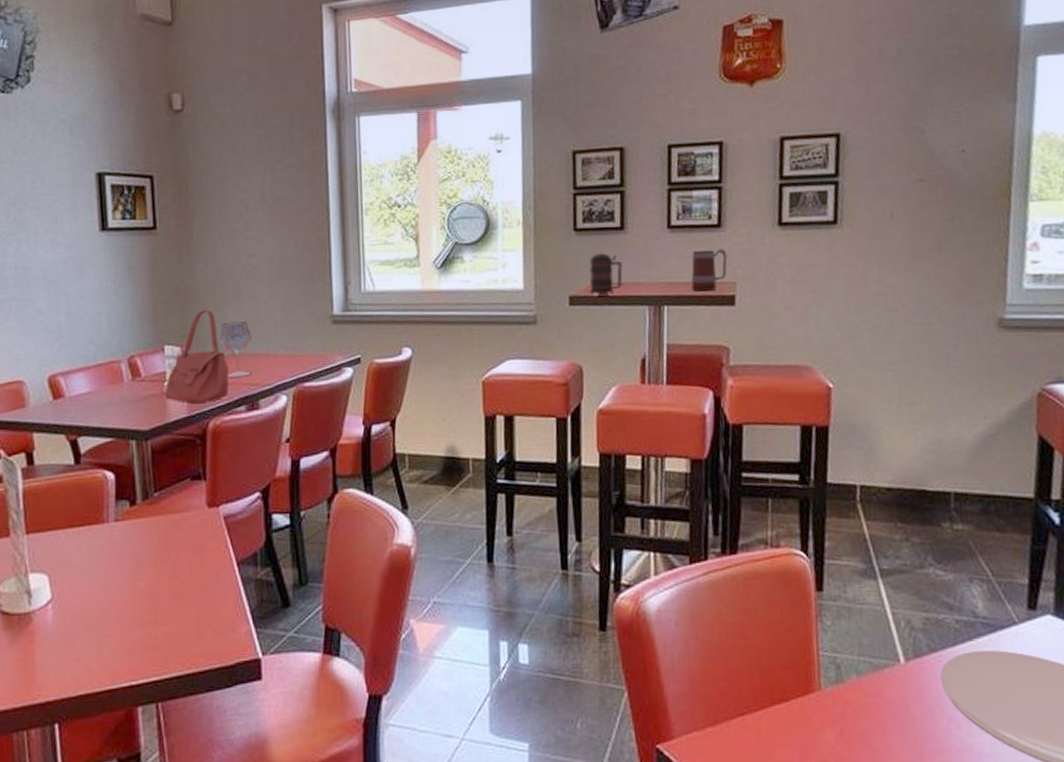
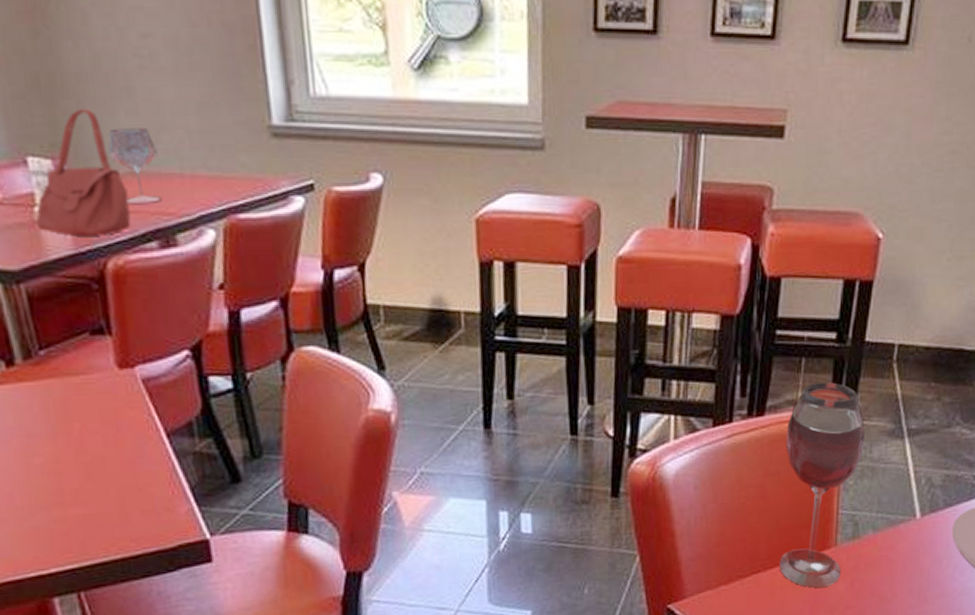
beer mug: present [589,252,623,295] -> none [612,62,653,117]
beer mug: present [691,249,727,291] -> none [735,66,780,119]
wineglass: none [759,521,838,736] -> present [779,381,865,588]

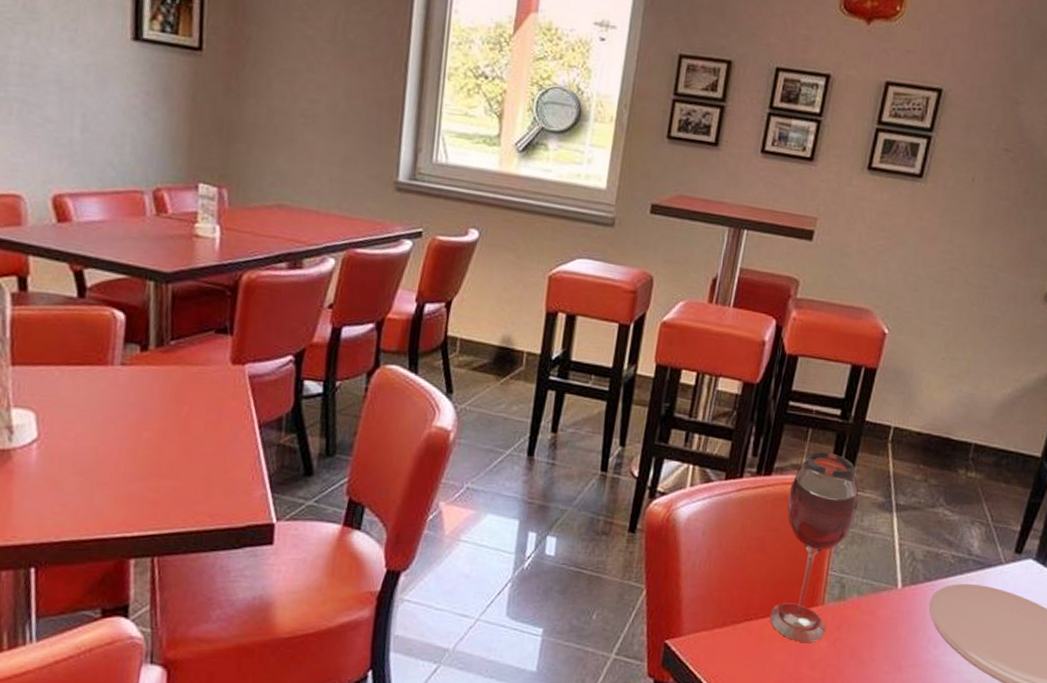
handbag: present [35,108,131,236] -> none [193,150,272,253]
wine glass: present [108,128,161,205] -> none [264,169,303,233]

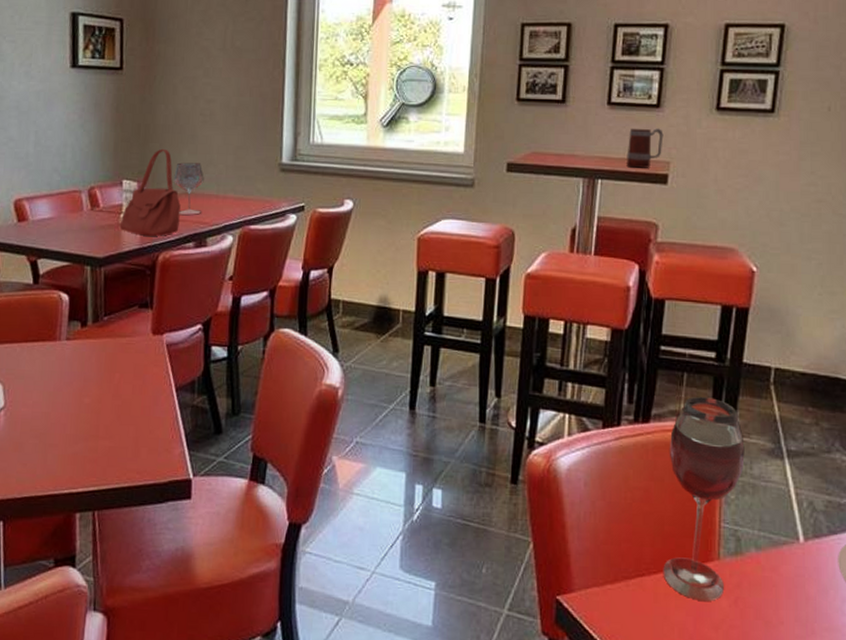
handbag: none [193,150,272,253] -> present [119,148,181,236]
wine glass: none [264,169,303,233] -> present [174,162,204,216]
beer mug: none [774,179,814,223] -> present [626,128,664,168]

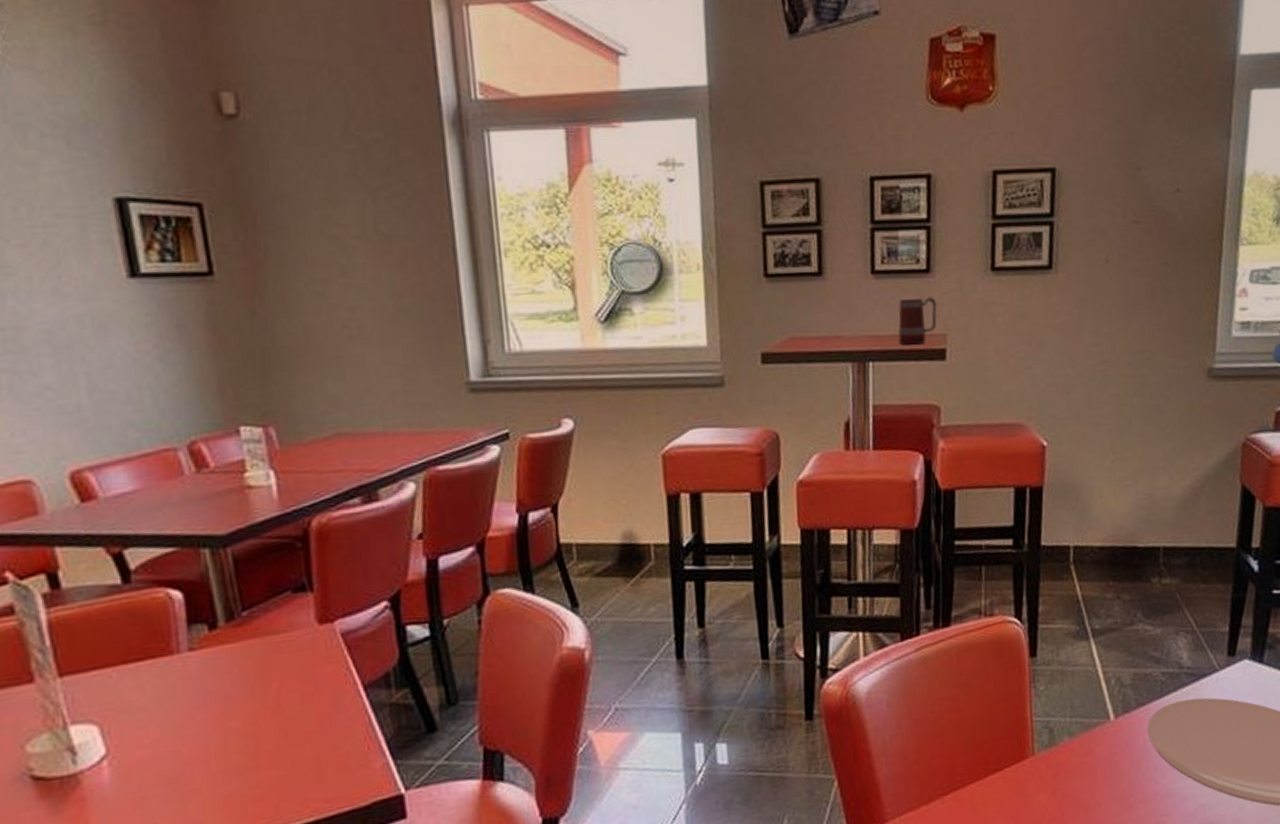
handbag: present [119,148,181,236] -> none [245,378,336,498]
wine glass: present [174,162,204,216] -> none [316,392,364,465]
wineglass: present [663,396,745,602] -> none [973,588,1051,802]

